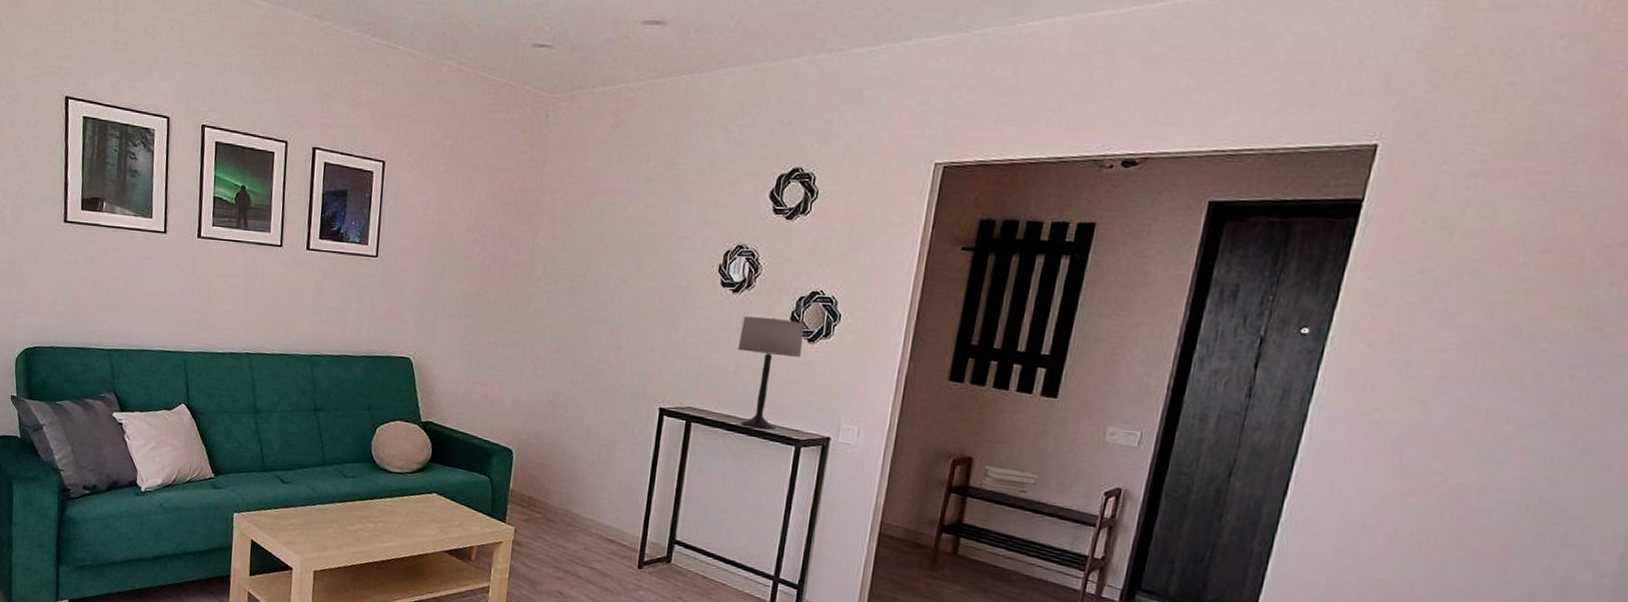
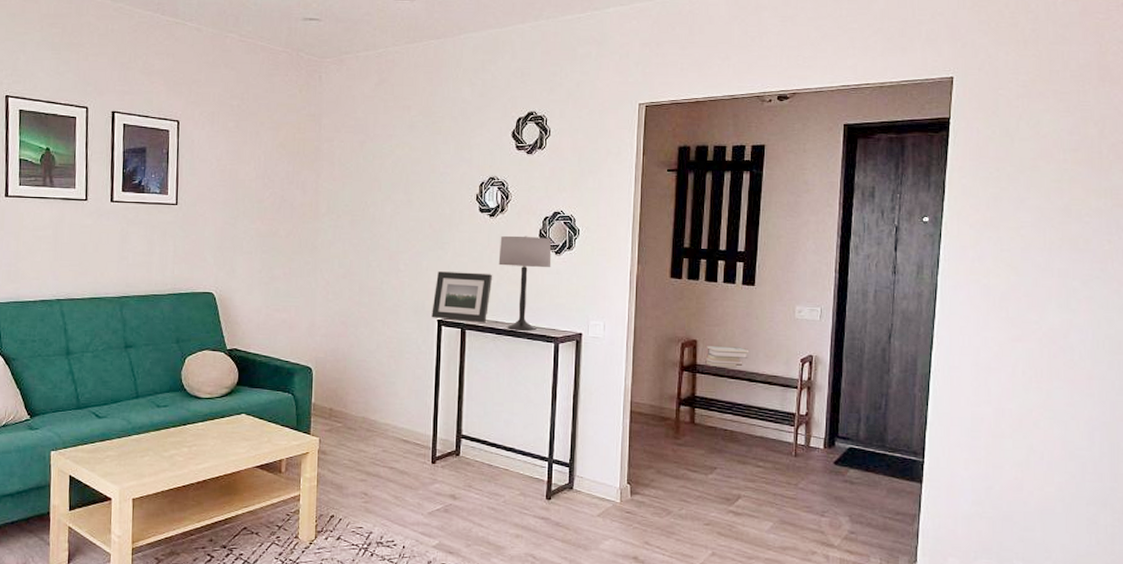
picture frame: none [653,352,729,417] -> present [432,271,492,323]

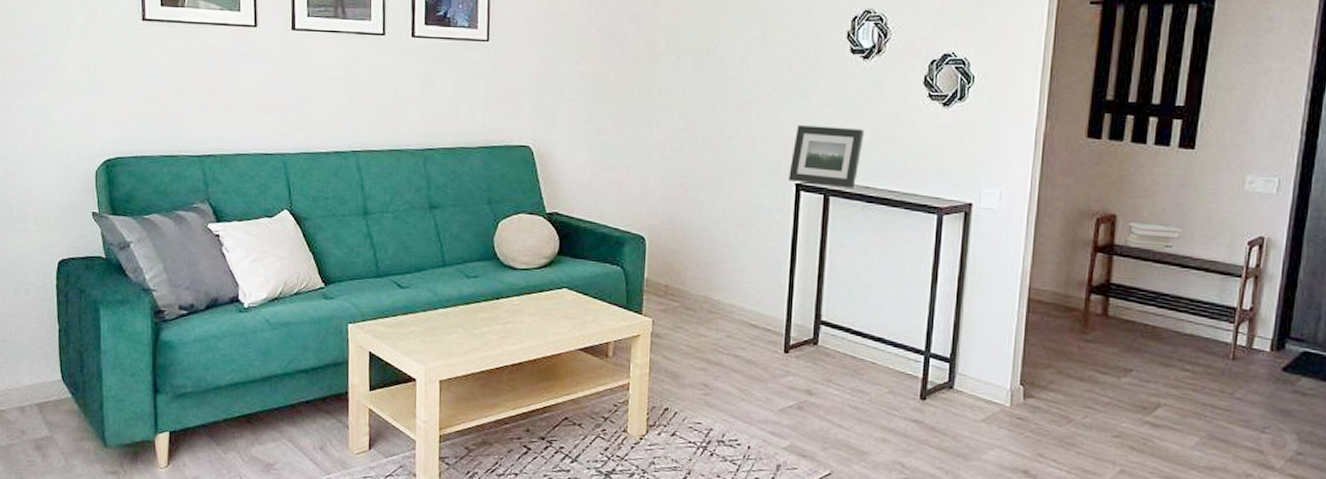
table lamp: present [498,236,551,331] -> none [872,83,938,199]

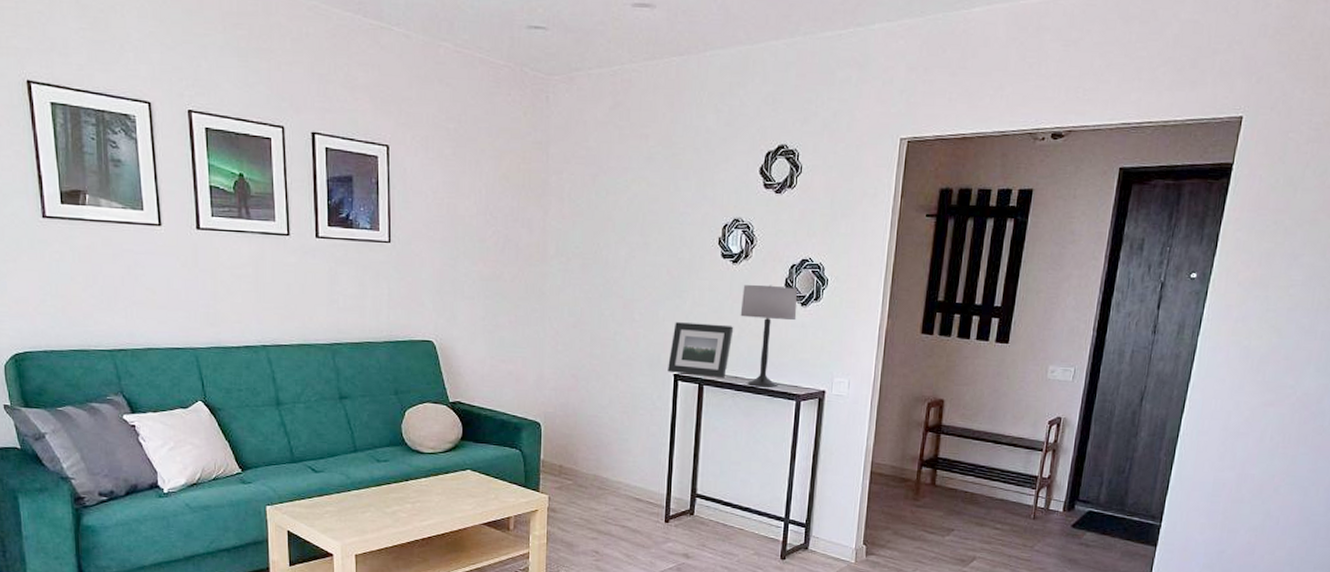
table lamp: none [872,83,938,199] -> present [740,285,797,388]
books: present [1125,222,1183,250] -> none [951,406,997,429]

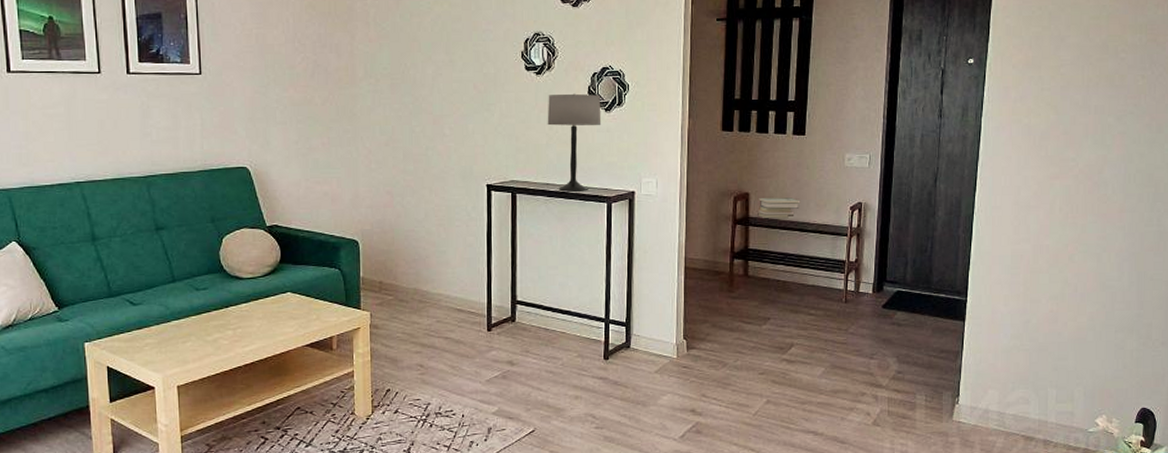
picture frame: present [668,322,733,379] -> none [480,134,541,186]
books: none [951,406,997,429] -> present [758,197,801,219]

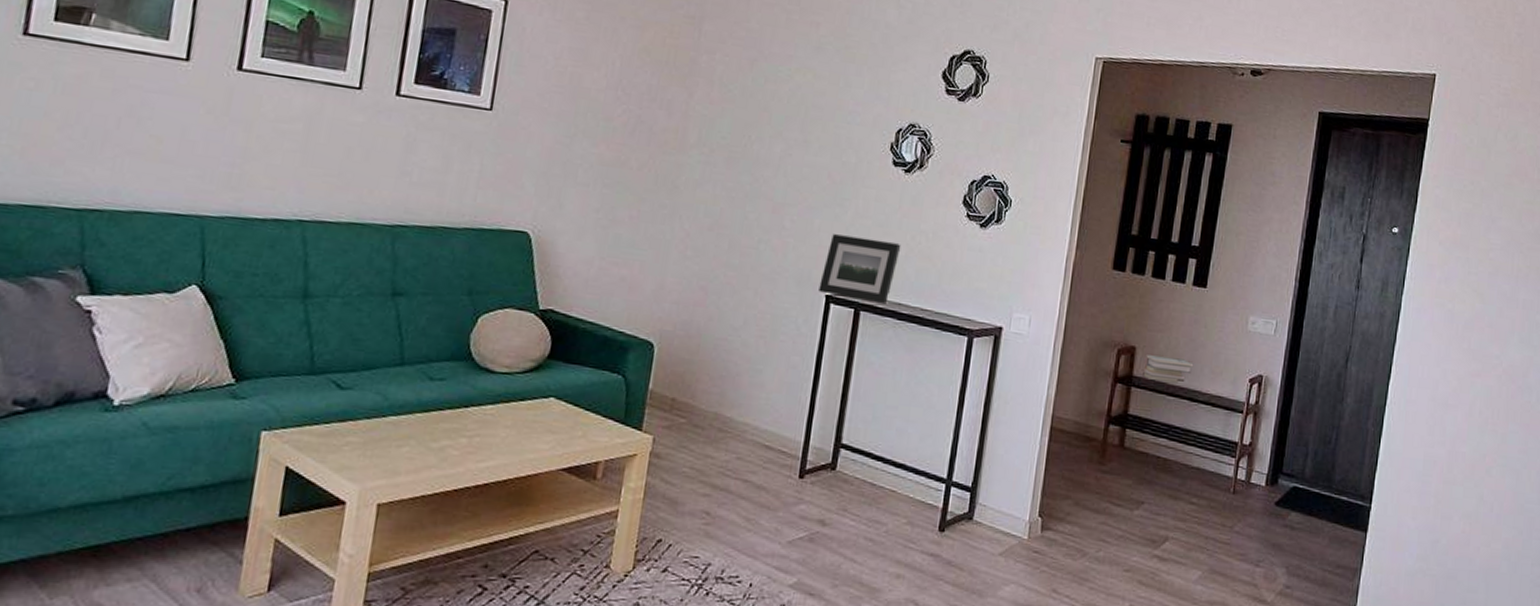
picture frame: none [480,134,541,186] -> present [818,234,900,305]
table lamp: present [547,93,600,192] -> none [909,198,977,320]

